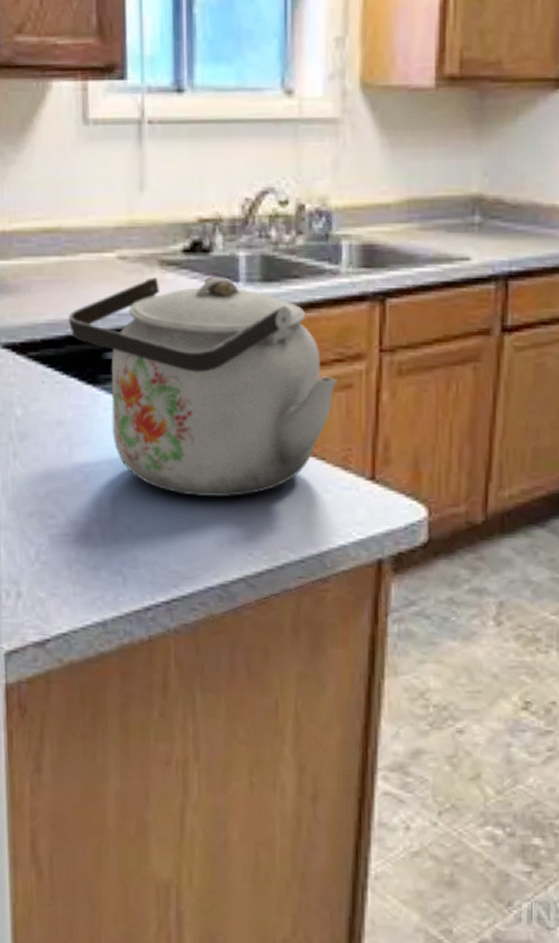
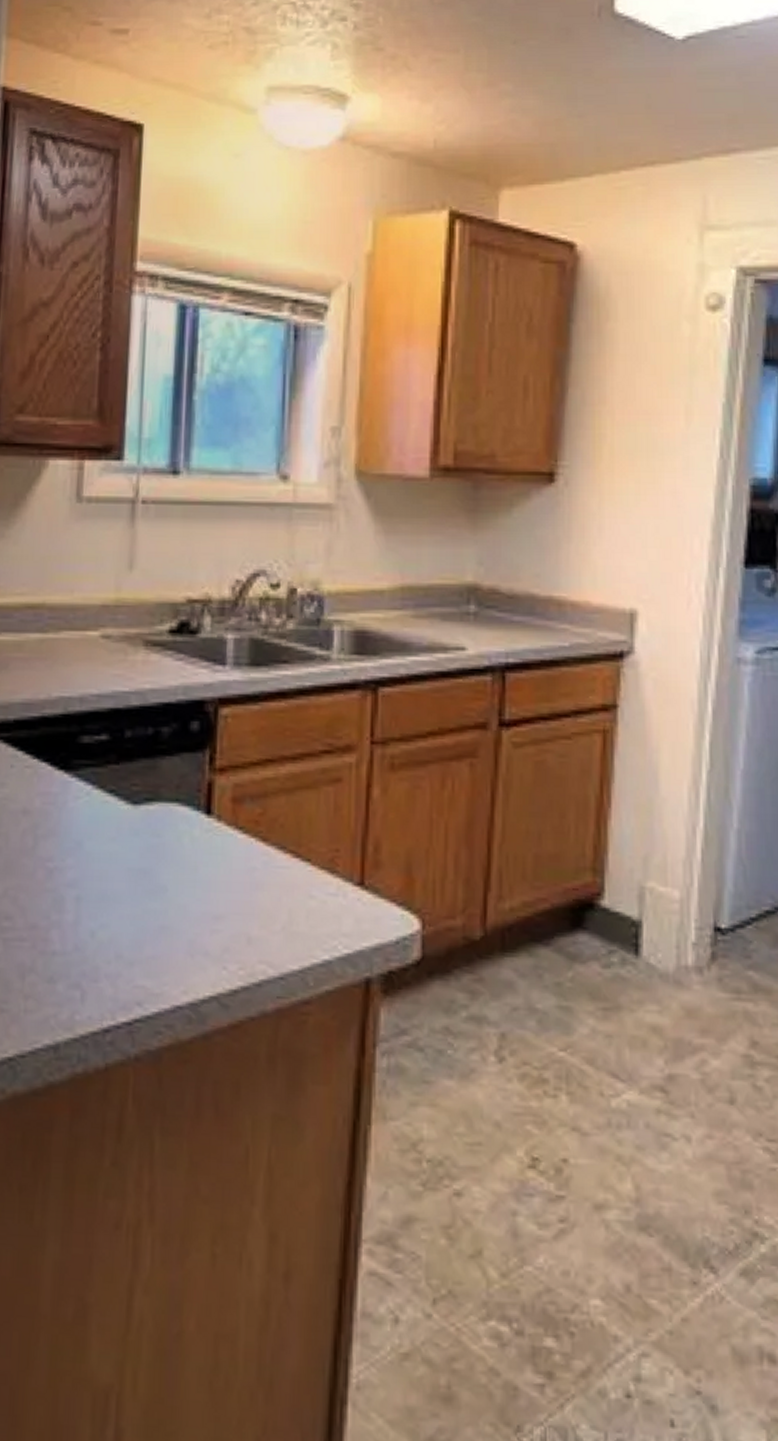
kettle: present [69,277,337,496] -> none [45,658,326,900]

